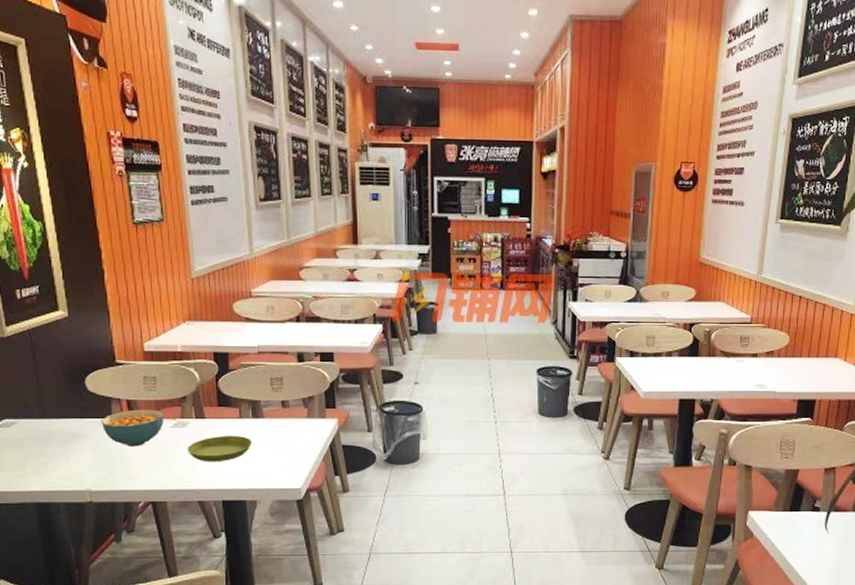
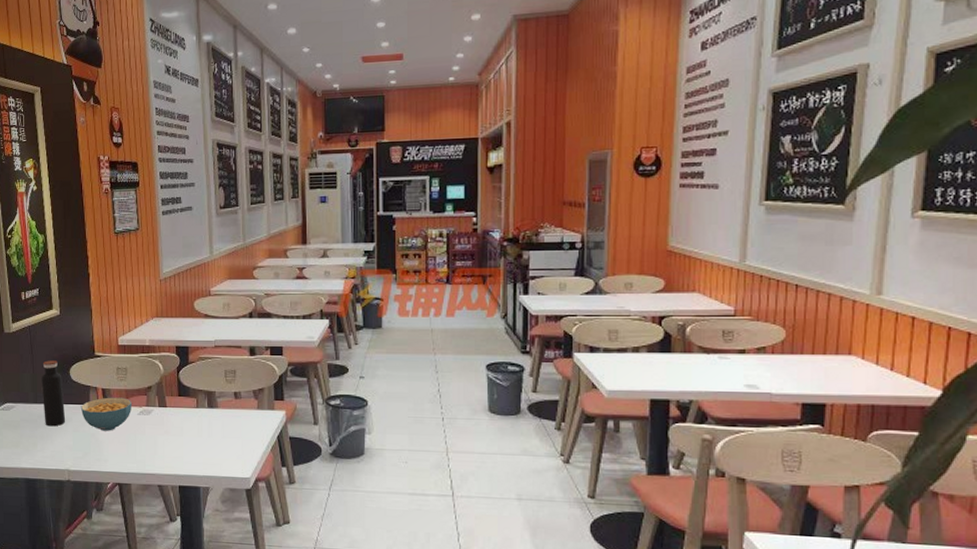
water bottle: none [49,369,83,444] -> present [41,360,66,427]
saucer: present [187,435,253,462] -> none [150,423,207,449]

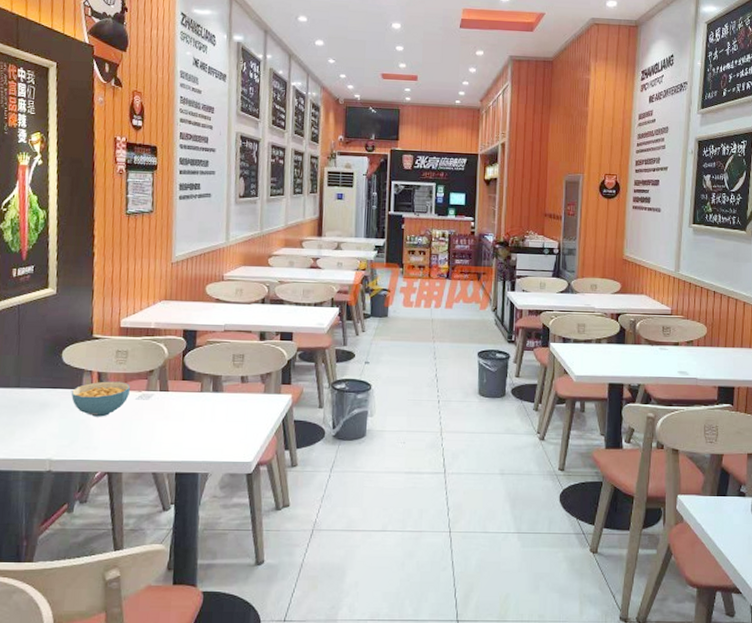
water bottle: present [41,360,66,427] -> none [26,342,53,413]

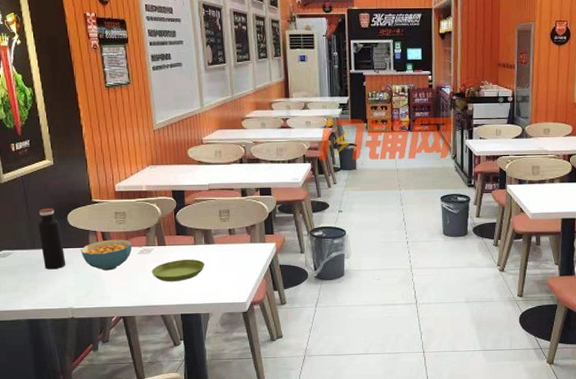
water bottle: none [26,342,53,413] -> present [38,208,66,270]
saucer: none [148,408,210,434] -> present [151,259,205,282]

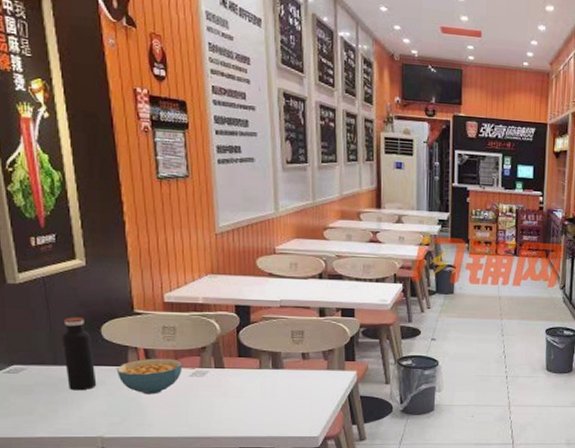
saucer: present [151,259,205,282] -> none [205,384,272,411]

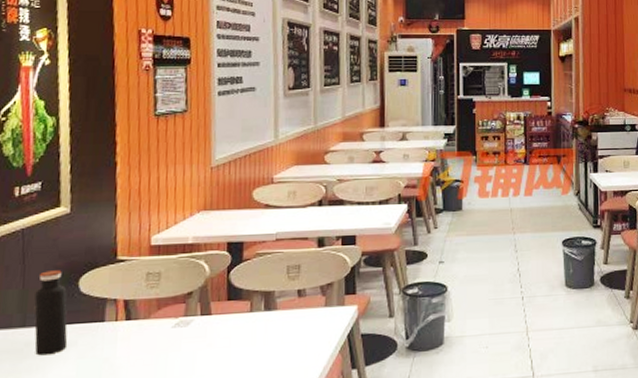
cereal bowl: present [116,358,183,394] -> none [91,308,166,353]

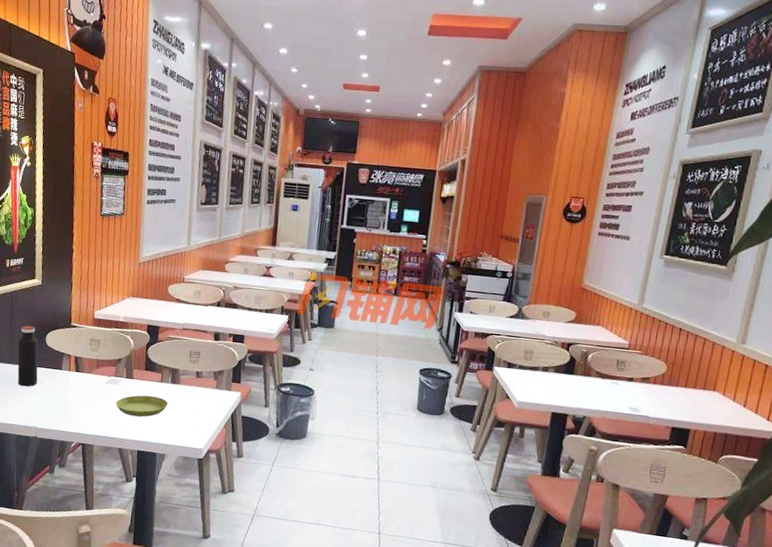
saucer: none [187,331,263,365] -> present [115,395,169,417]

